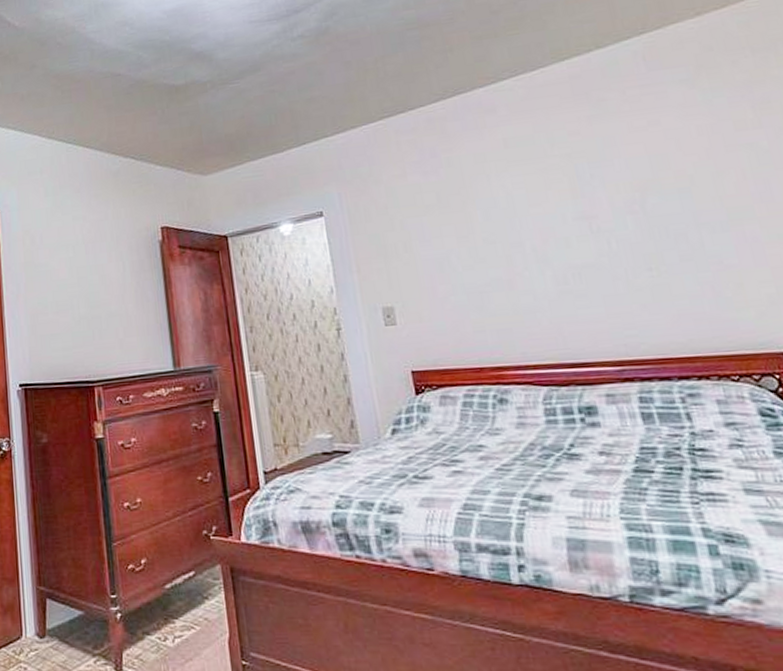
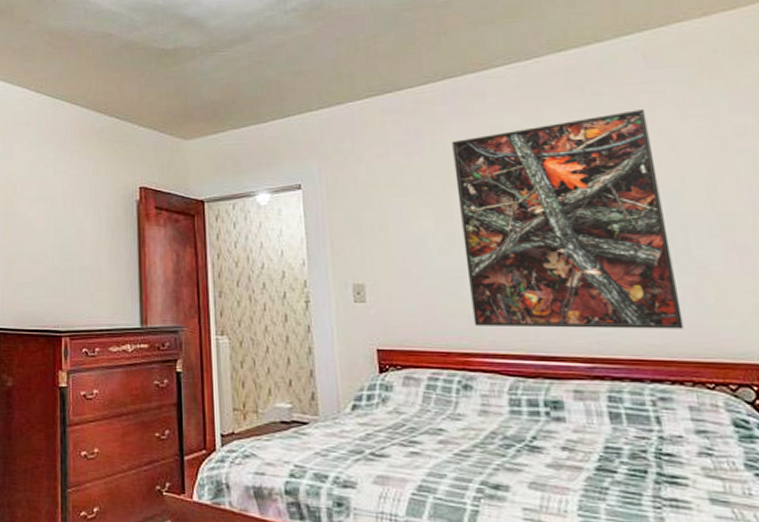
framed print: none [467,110,705,339] -> present [452,108,684,329]

